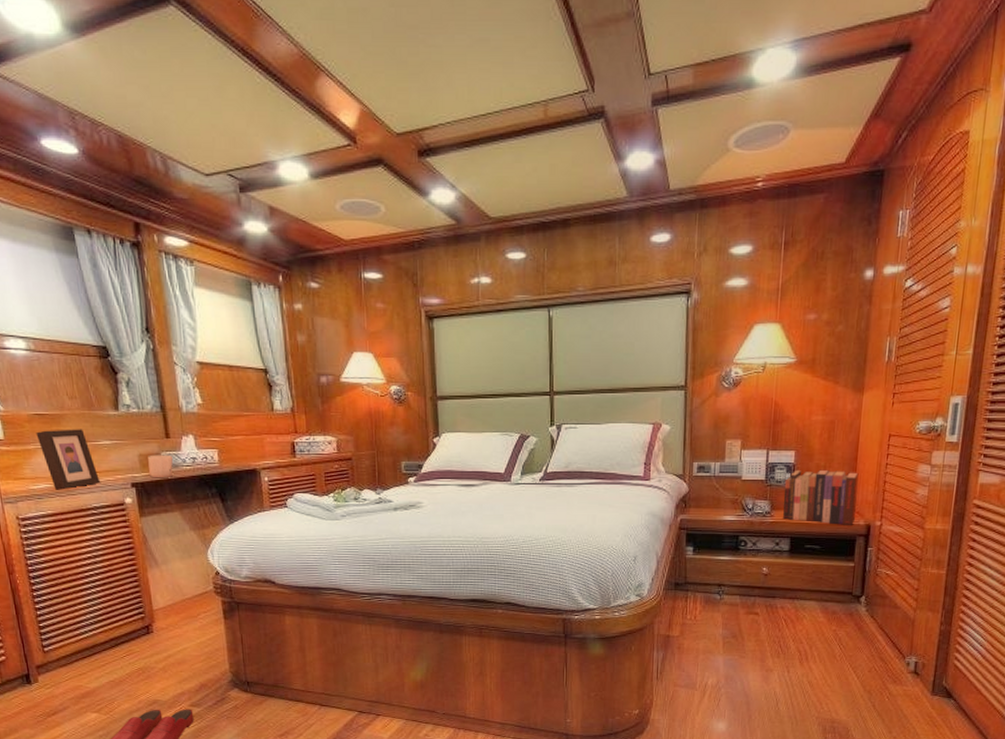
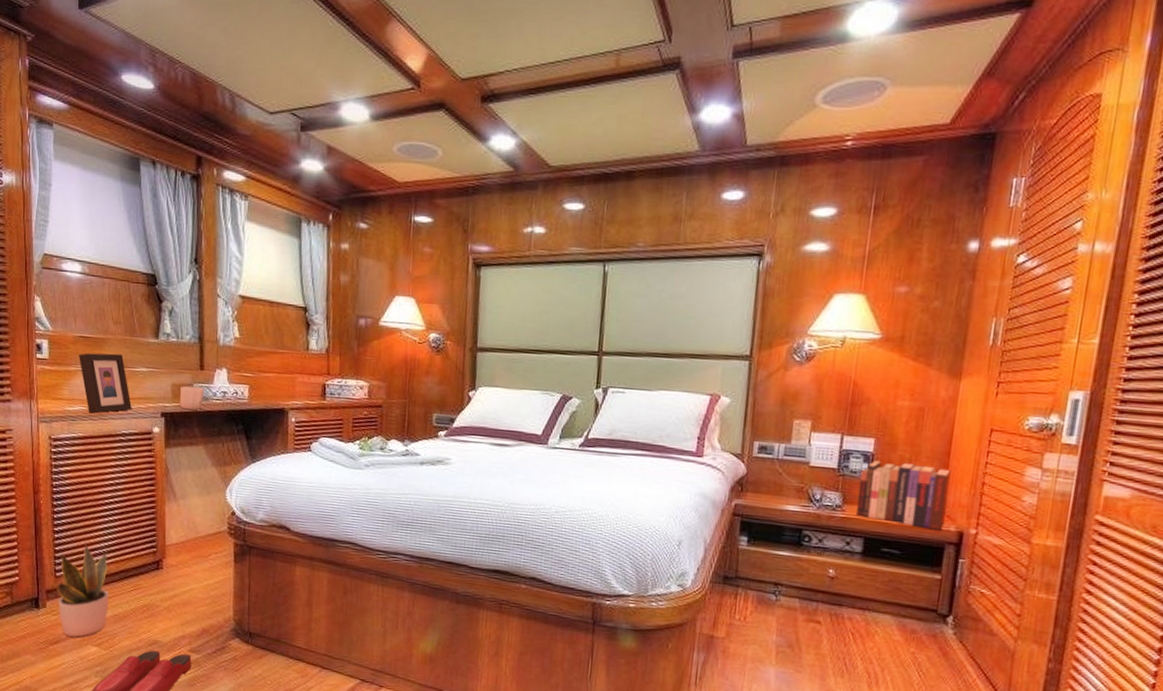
potted plant: none [46,615,104,706] -> present [57,541,110,637]

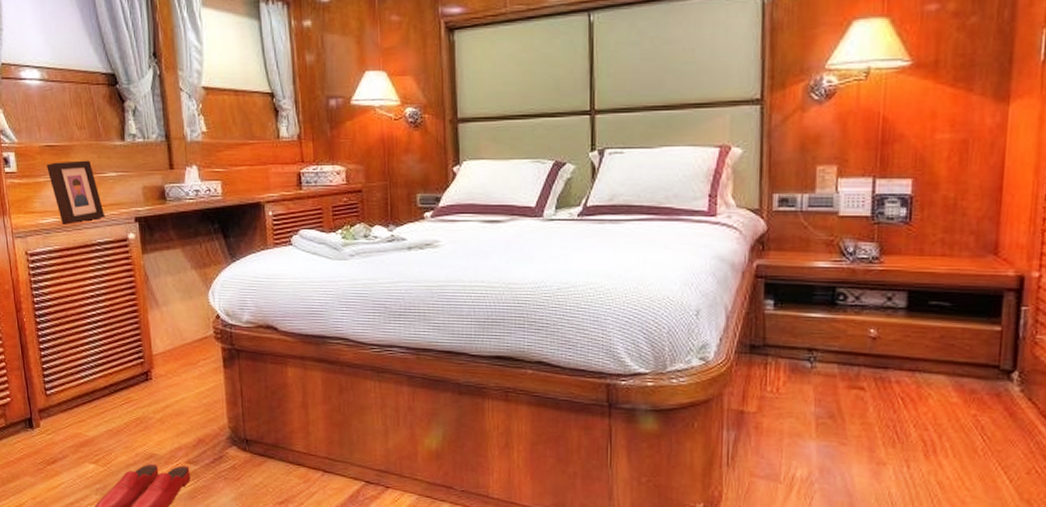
potted plant: present [57,541,110,637] -> none [48,356,102,456]
mug: present [179,385,204,411] -> none [151,187,176,213]
books: present [856,461,951,532] -> none [897,202,1005,278]

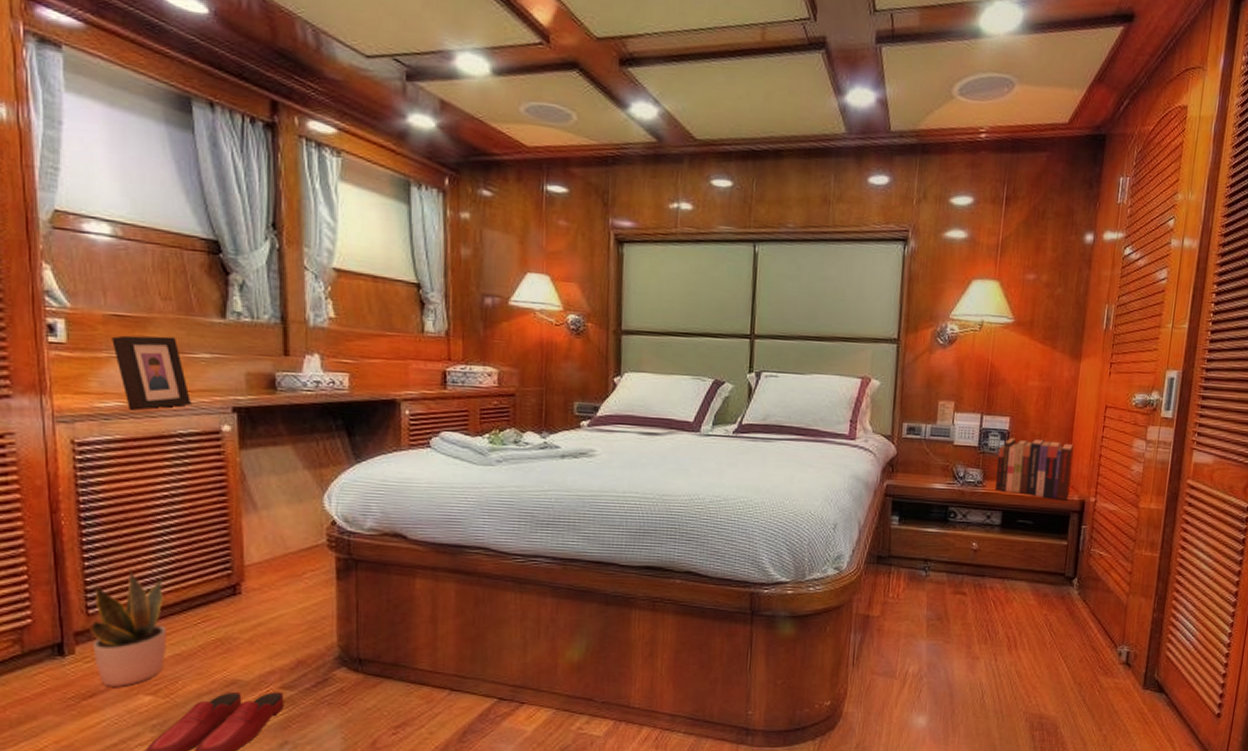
potted plant: none [48,356,102,456] -> present [90,568,168,687]
books: none [897,202,1005,278] -> present [995,438,1074,502]

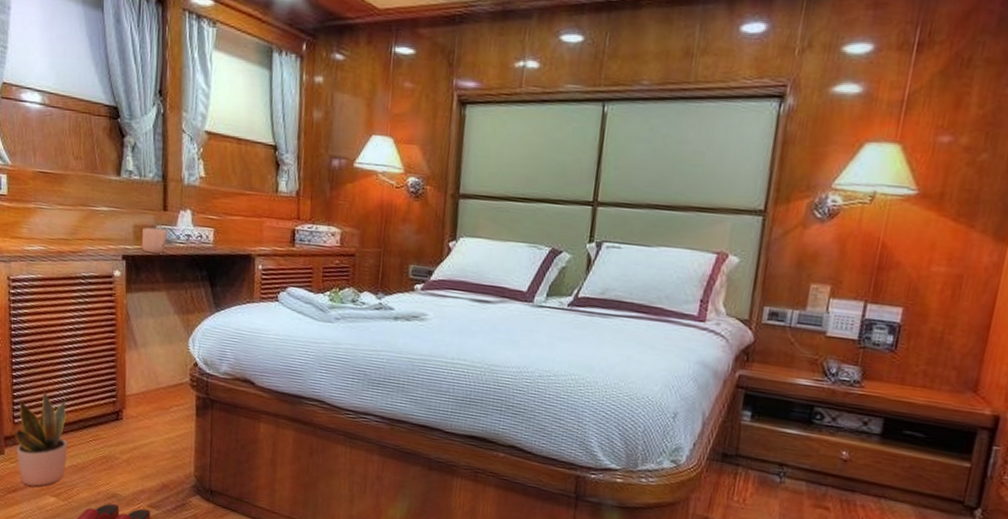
picture frame: present [112,335,191,412] -> none [38,189,92,255]
mug: none [256,374,290,404] -> present [141,227,167,254]
books: present [995,438,1074,502] -> none [877,333,990,415]

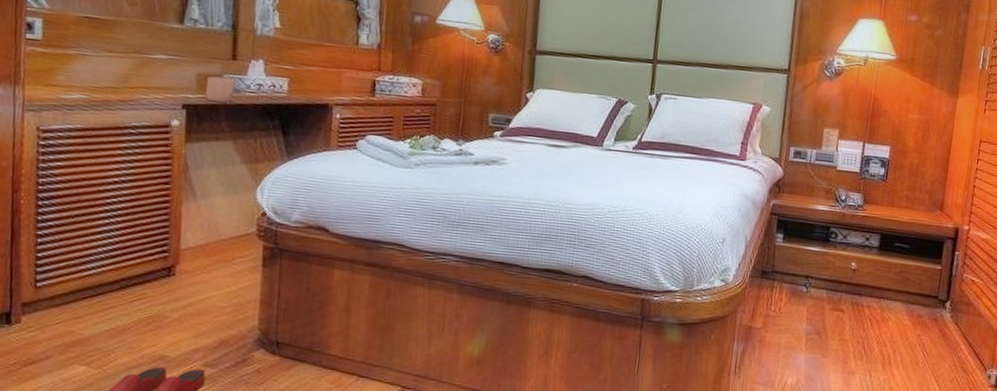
potted plant: present [15,387,68,487] -> none [36,246,106,356]

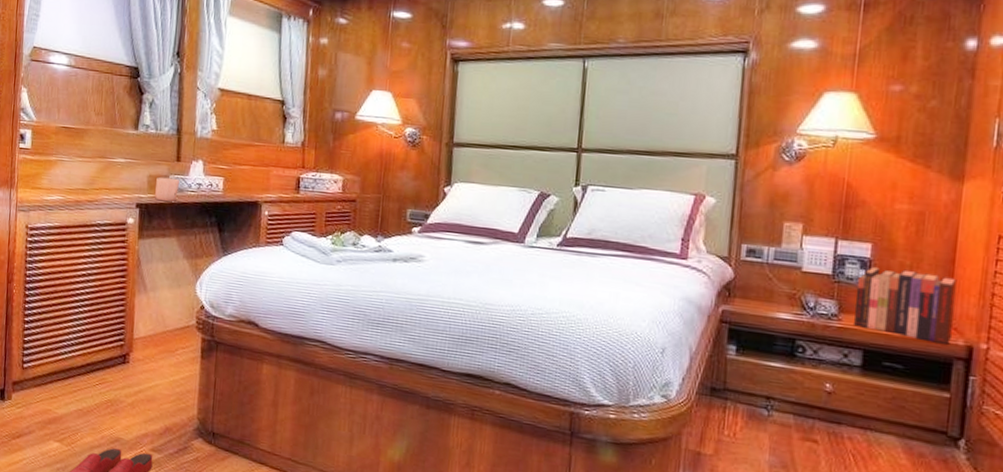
books: none [875,166,950,228] -> present [854,267,957,346]

